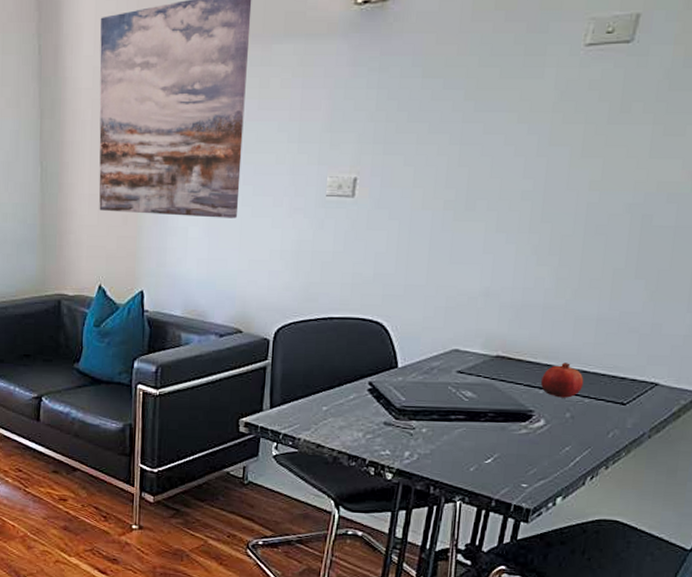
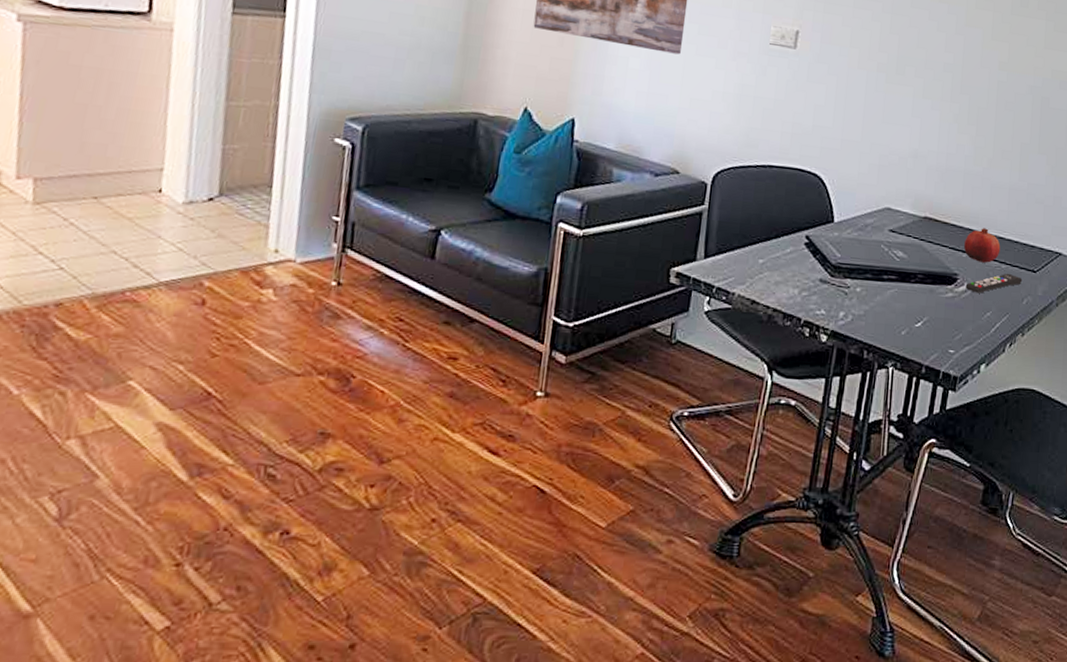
remote control: none [541,408,609,429] -> present [965,274,1023,294]

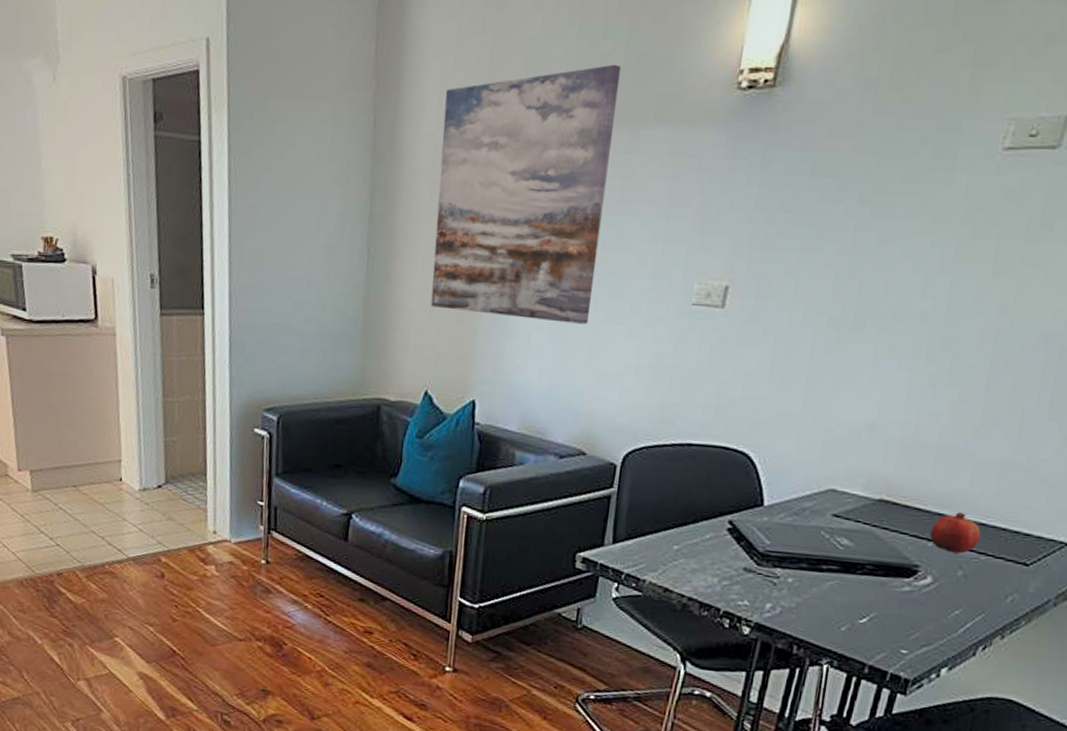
remote control: present [965,274,1023,294] -> none [928,566,1009,589]

